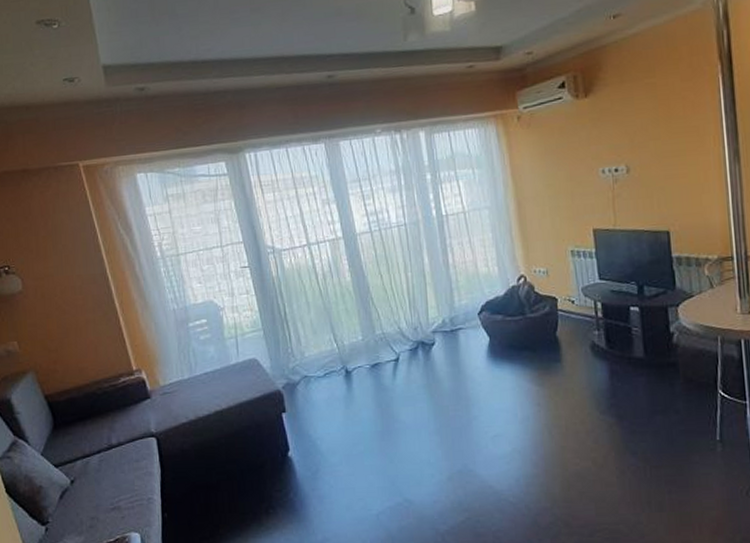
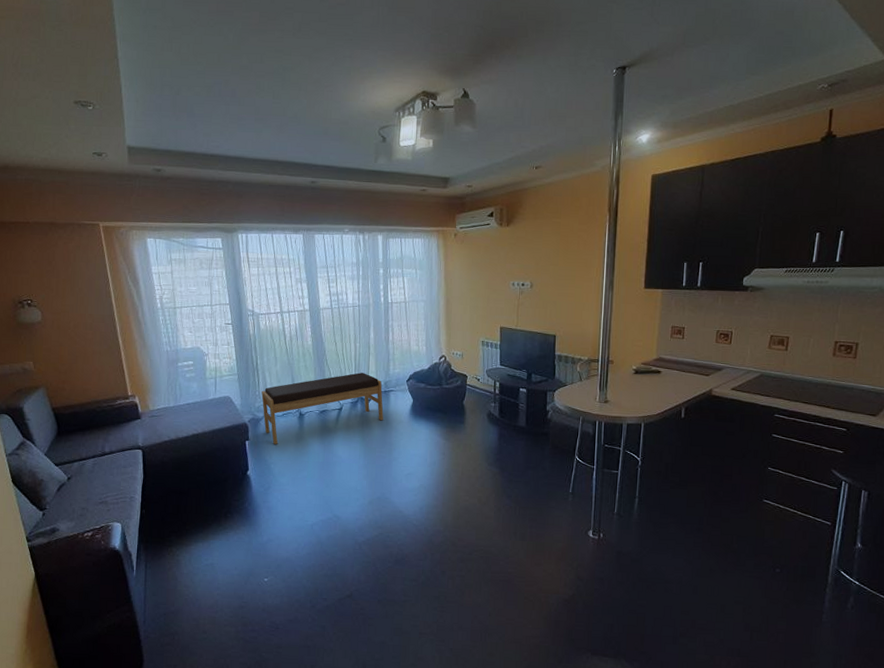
bench: none [295,309,454,414] -> present [261,373,384,444]

